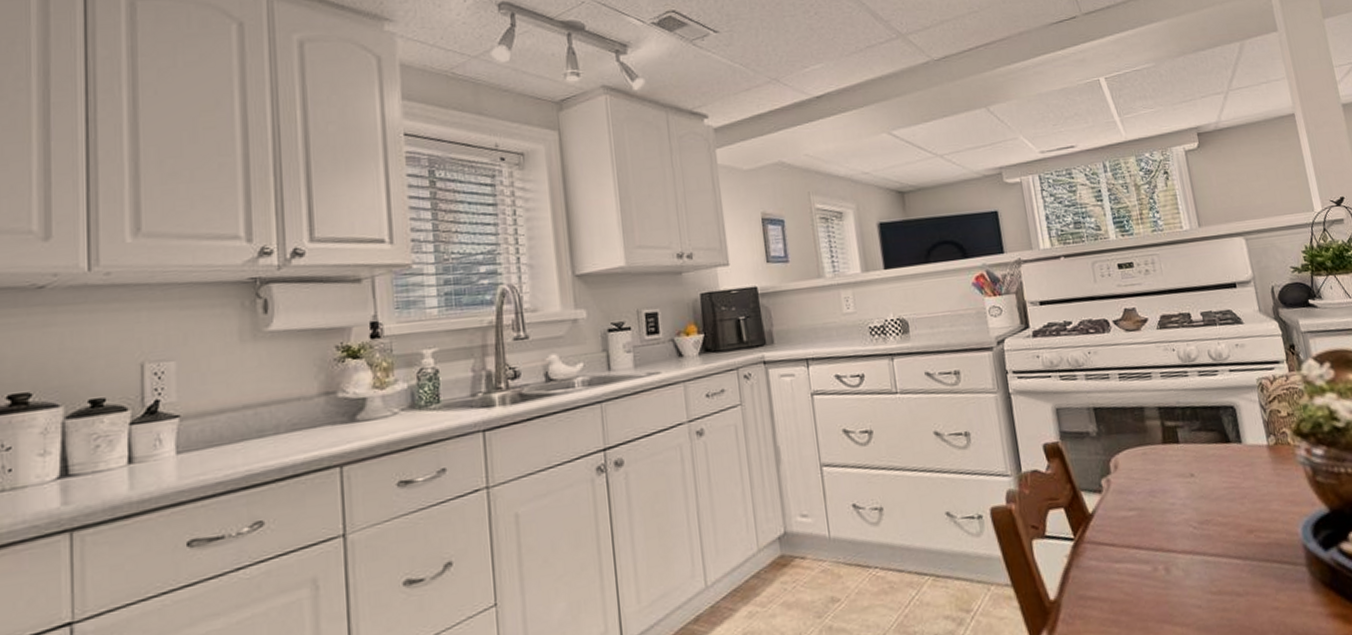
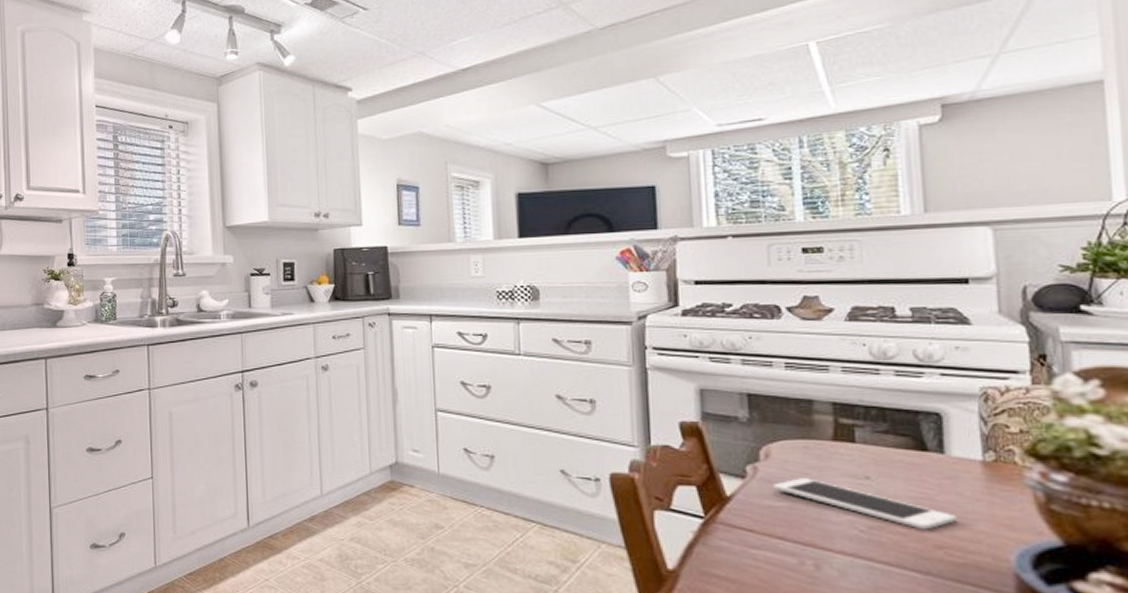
cell phone: none [1124,483,1259,518] -> present [773,478,957,530]

